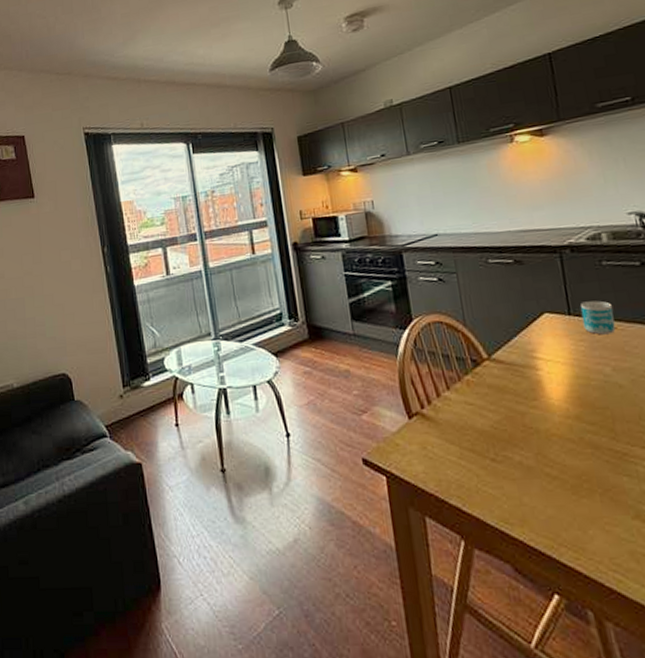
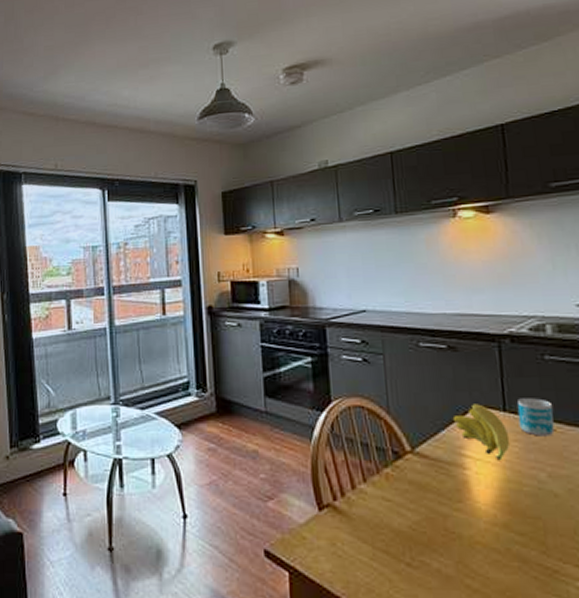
banana: none [523,310,577,360] -> present [452,404,510,461]

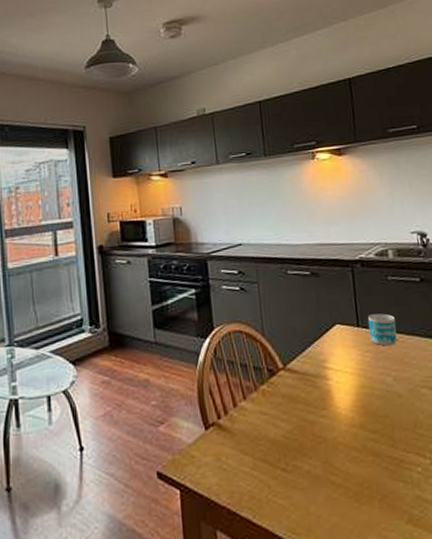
banana: present [452,404,510,461] -> none [316,322,363,370]

